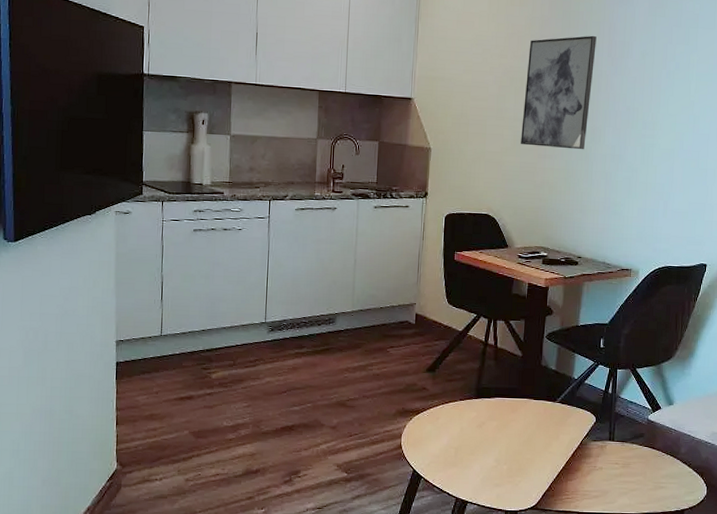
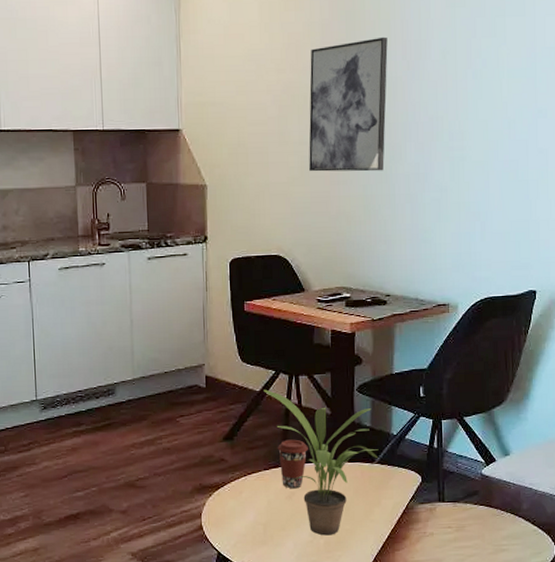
potted plant: none [465,330,561,463] -> present [264,389,379,536]
coffee cup: none [472,375,500,419] -> present [277,439,308,489]

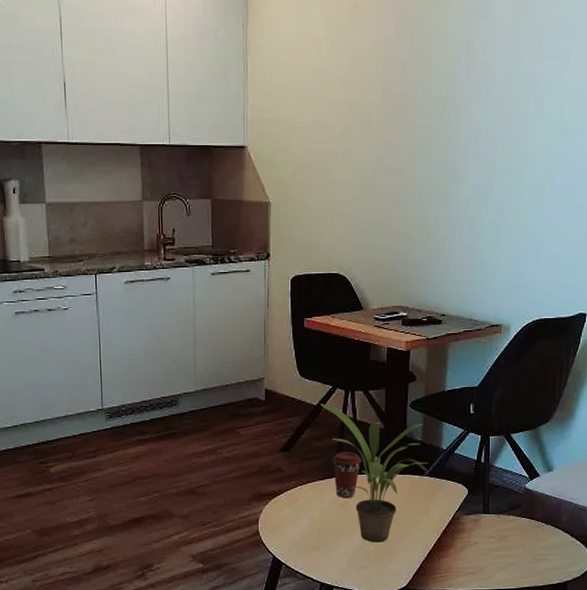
wall art: present [309,36,388,172] -> none [371,56,453,193]

